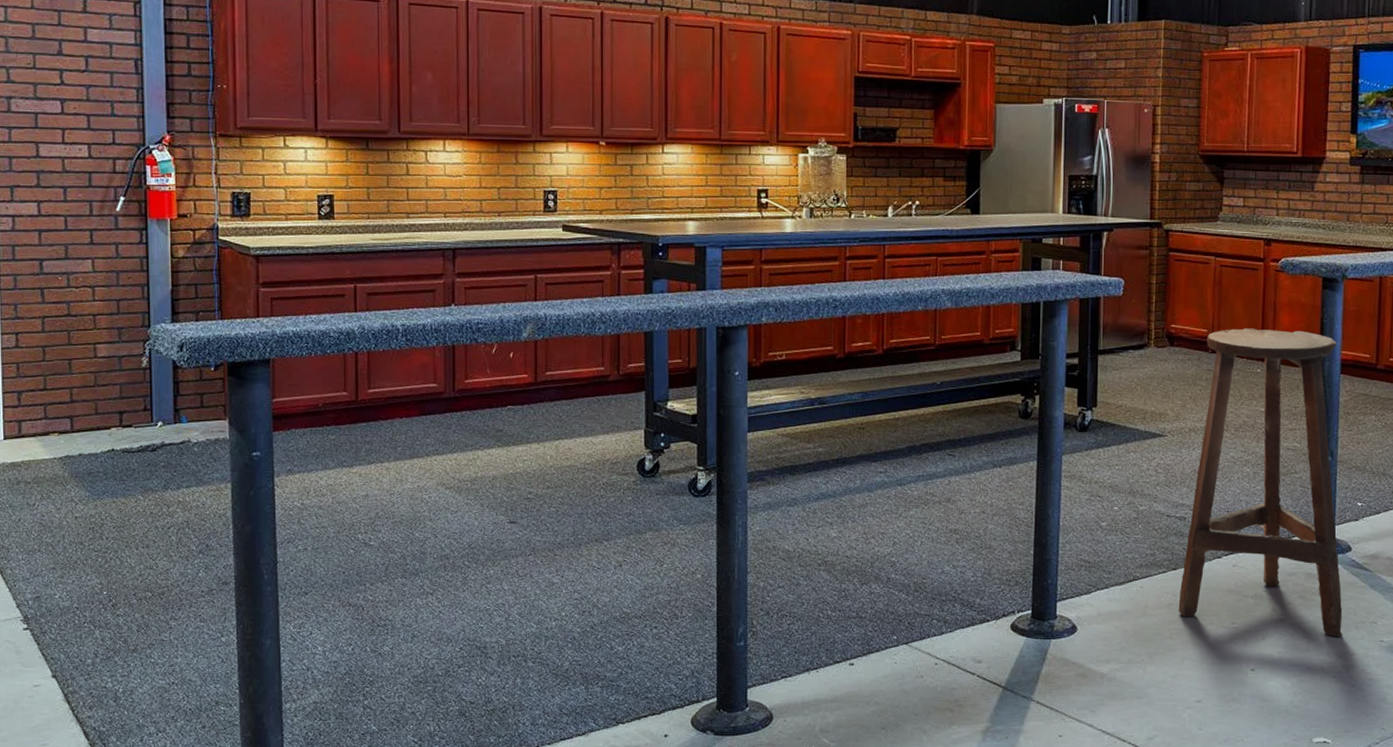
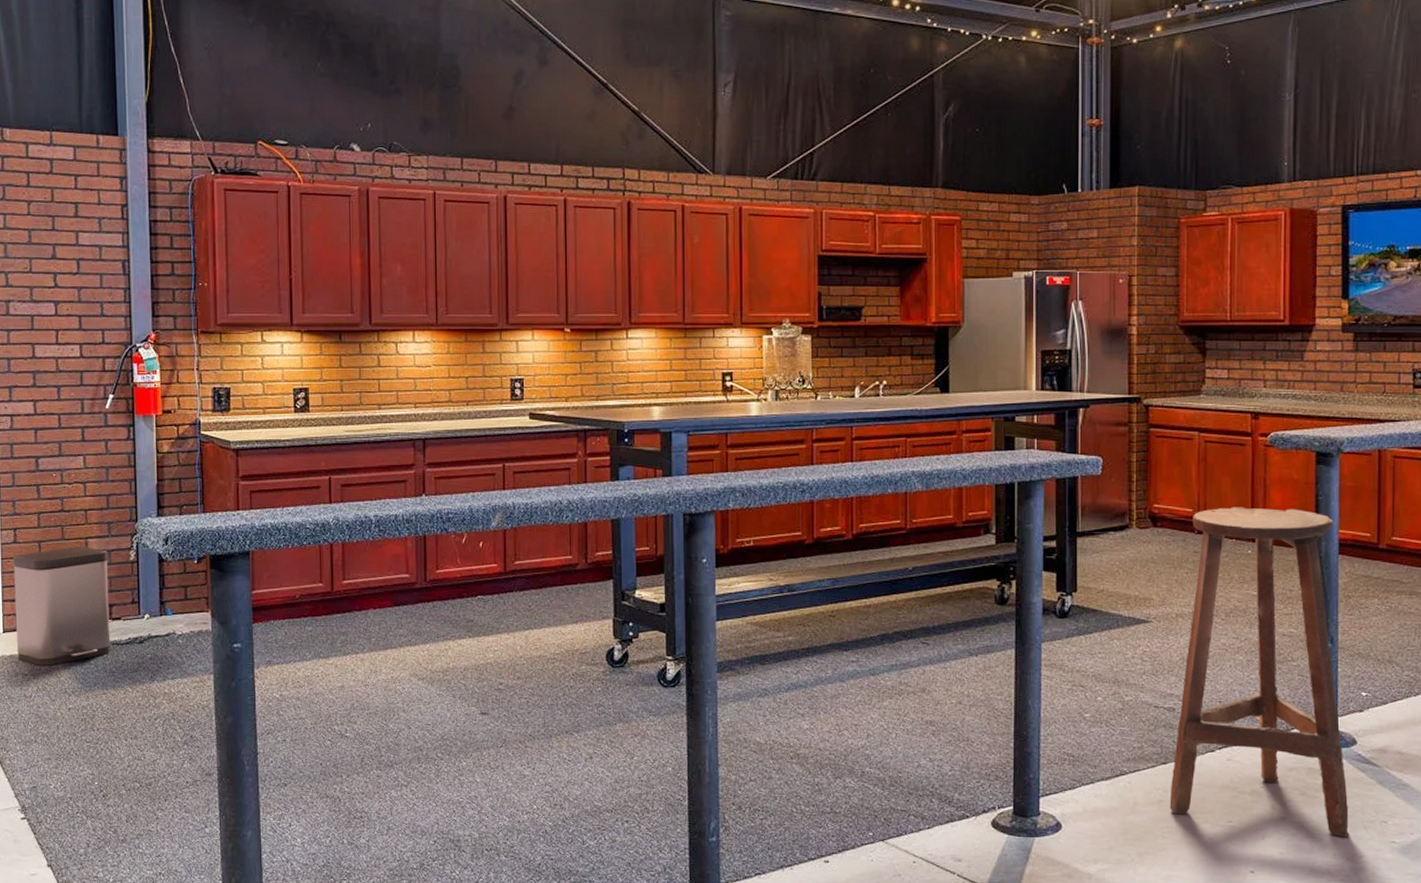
pedal bin: none [15,352,121,474] -> present [13,546,111,666]

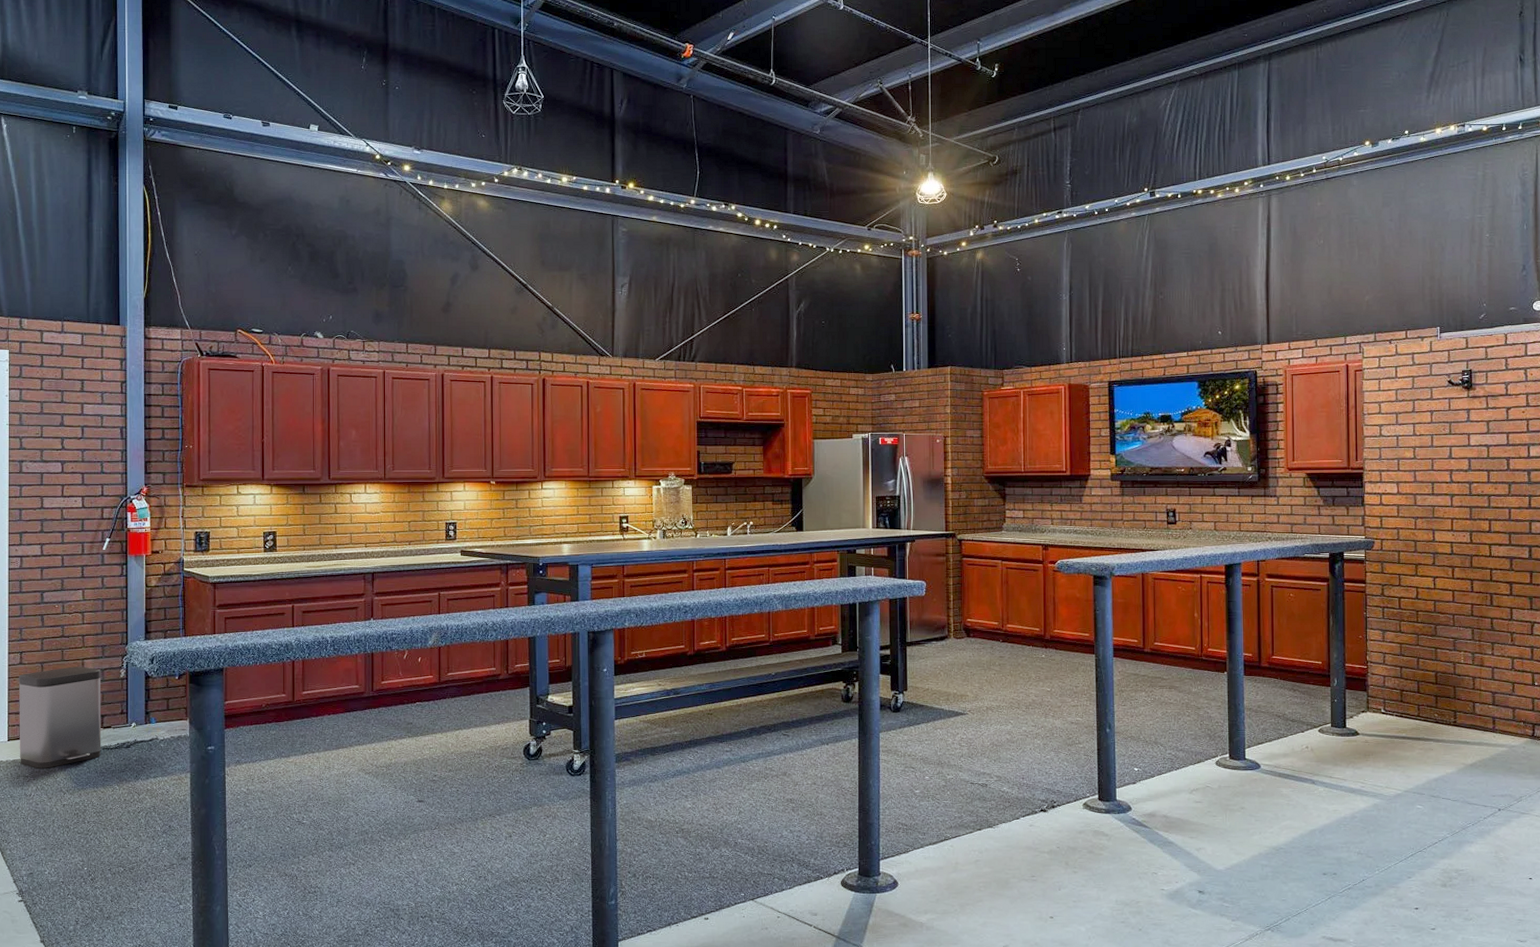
bar stool: present [1169,507,1350,837] -> none [984,620,1128,886]

